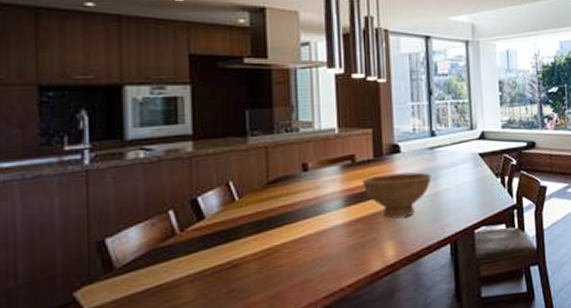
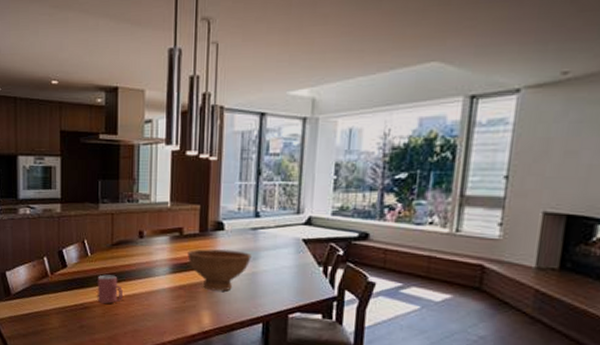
mug: none [250,219,286,256] -> present [97,274,123,304]

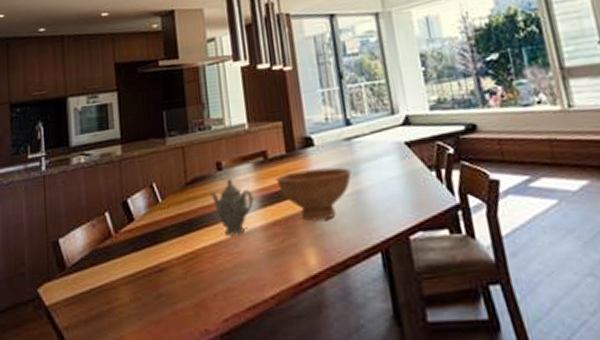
mug: present [97,274,123,304] -> none [172,221,207,260]
teapot: none [131,246,166,292] -> present [210,178,254,237]

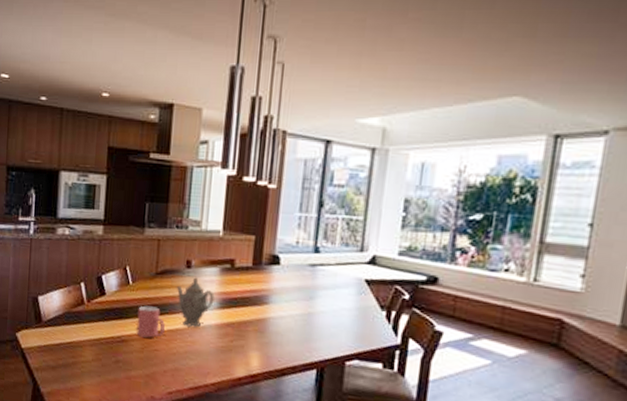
mug: none [172,221,207,260] -> present [136,305,165,338]
bowl: present [276,167,352,221] -> none [238,283,309,332]

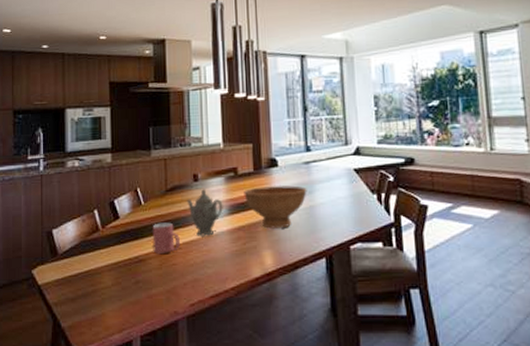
bowl: none [238,283,309,332] -> present [244,185,307,229]

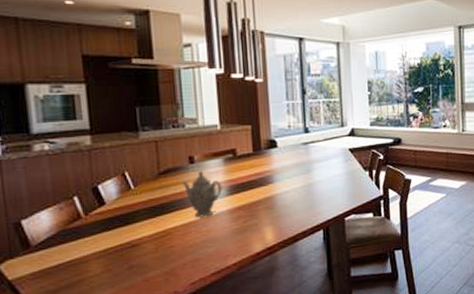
mug: present [152,222,180,254] -> none [145,205,177,238]
bowl: present [244,185,307,229] -> none [243,165,306,207]

